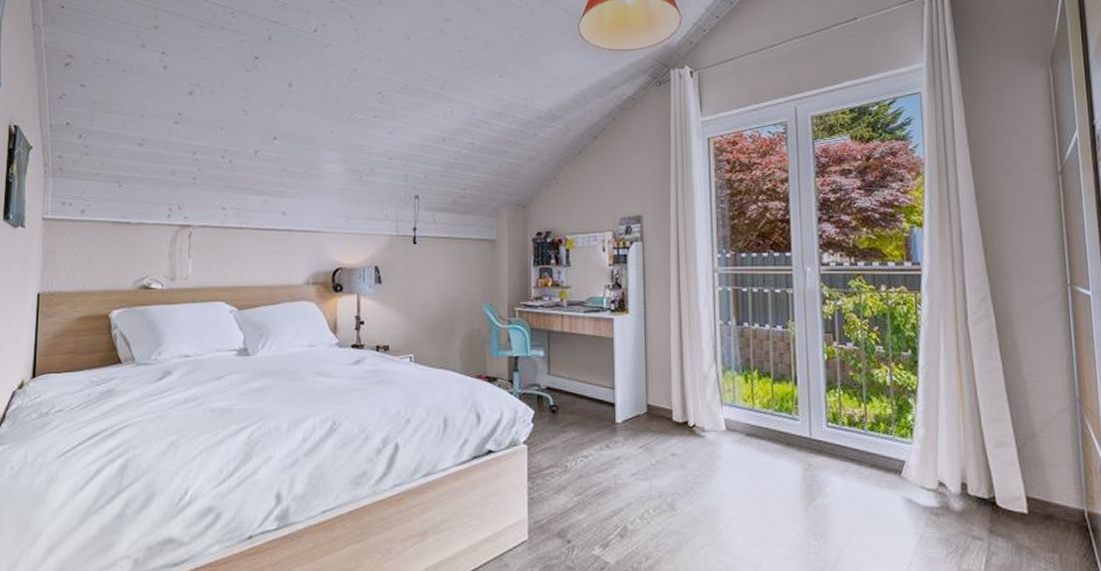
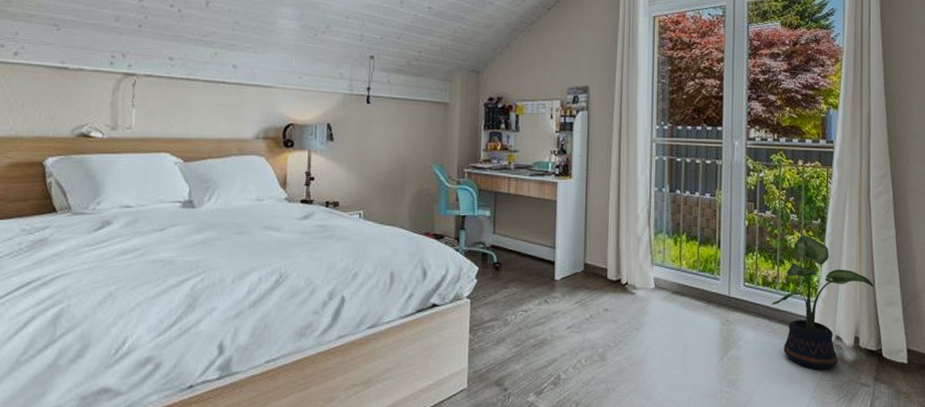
potted plant: none [860,369,980,521] -> present [772,235,873,370]

